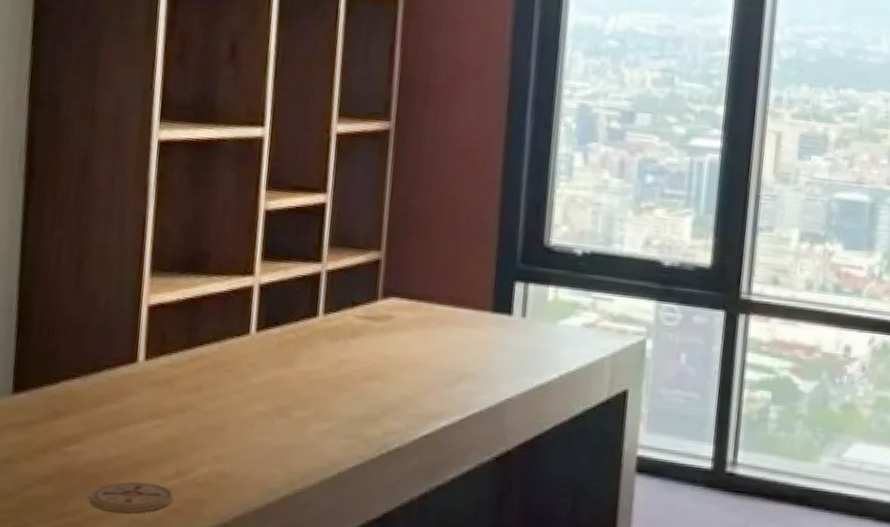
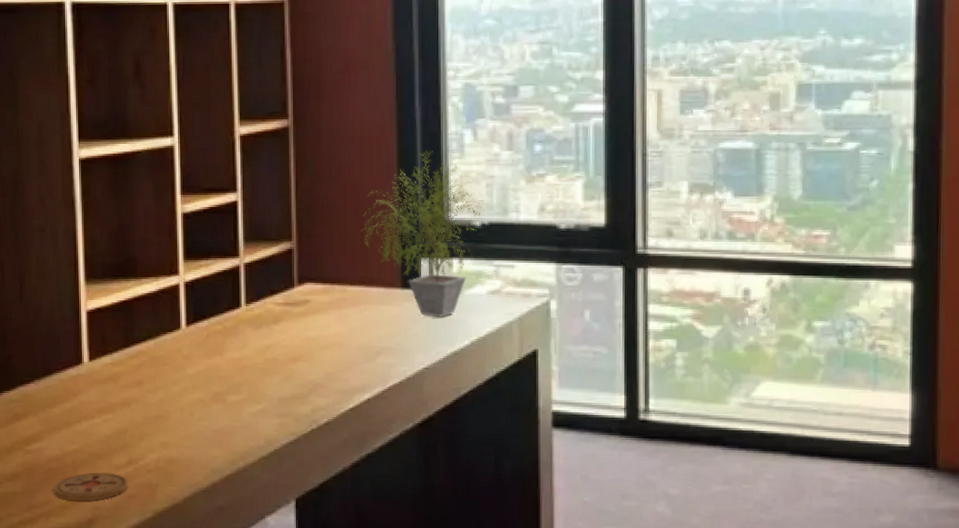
potted plant: none [455,169,589,347] -> present [360,150,485,317]

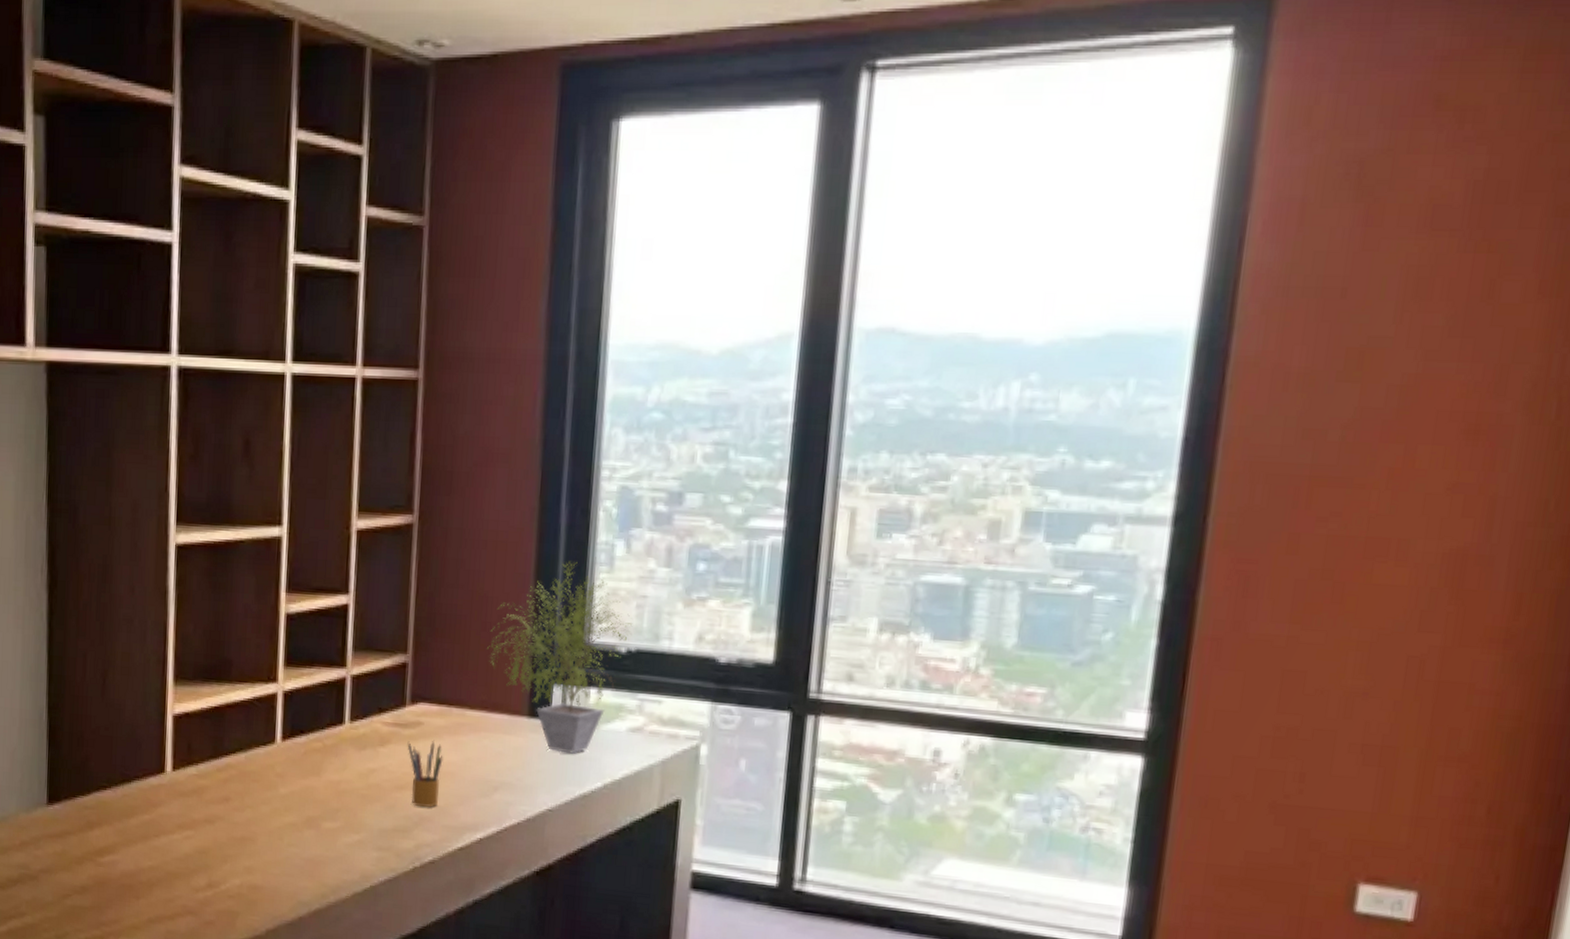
coaster: present [52,472,128,501] -> none [123,892,206,924]
pencil box: none [298,315,330,376] -> present [407,740,443,808]

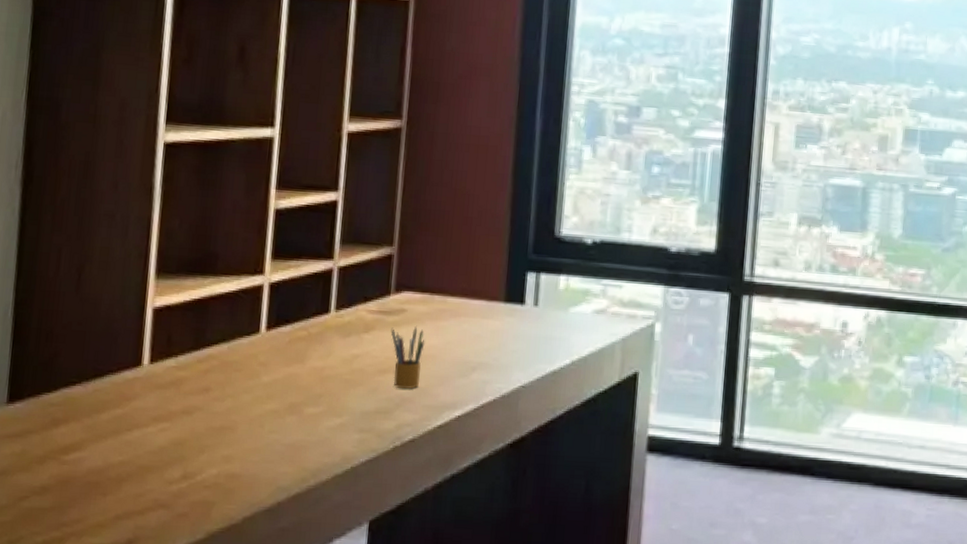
potted plant: present [486,560,633,754] -> none [467,163,598,335]

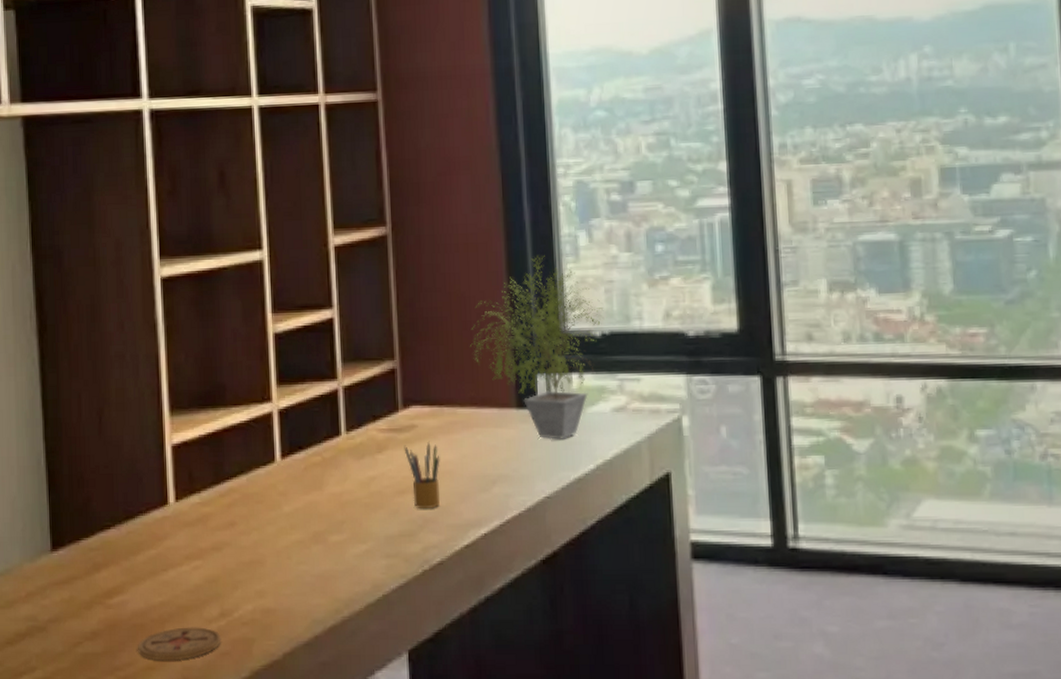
coaster: none [88,487,180,520] -> present [137,627,220,661]
potted plant: none [467,163,598,335] -> present [469,255,604,440]

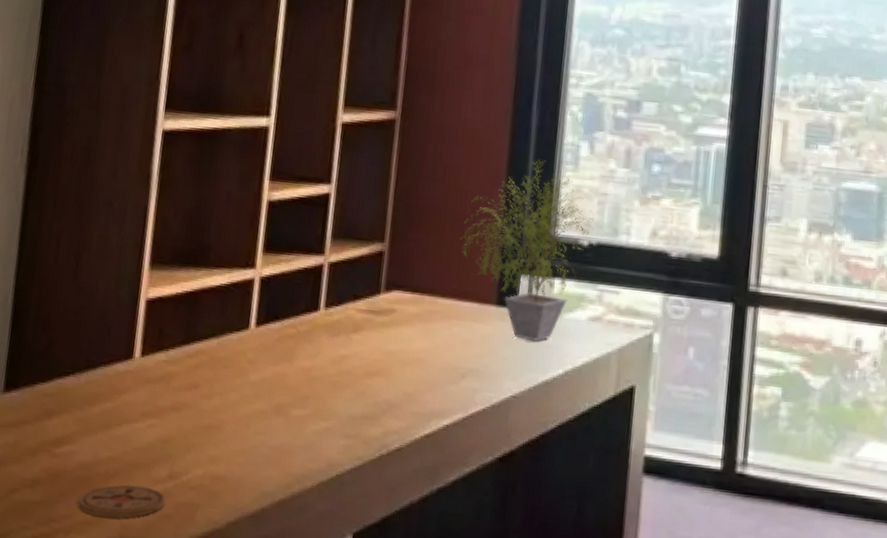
pencil box: present [404,441,440,509] -> none [379,327,414,394]

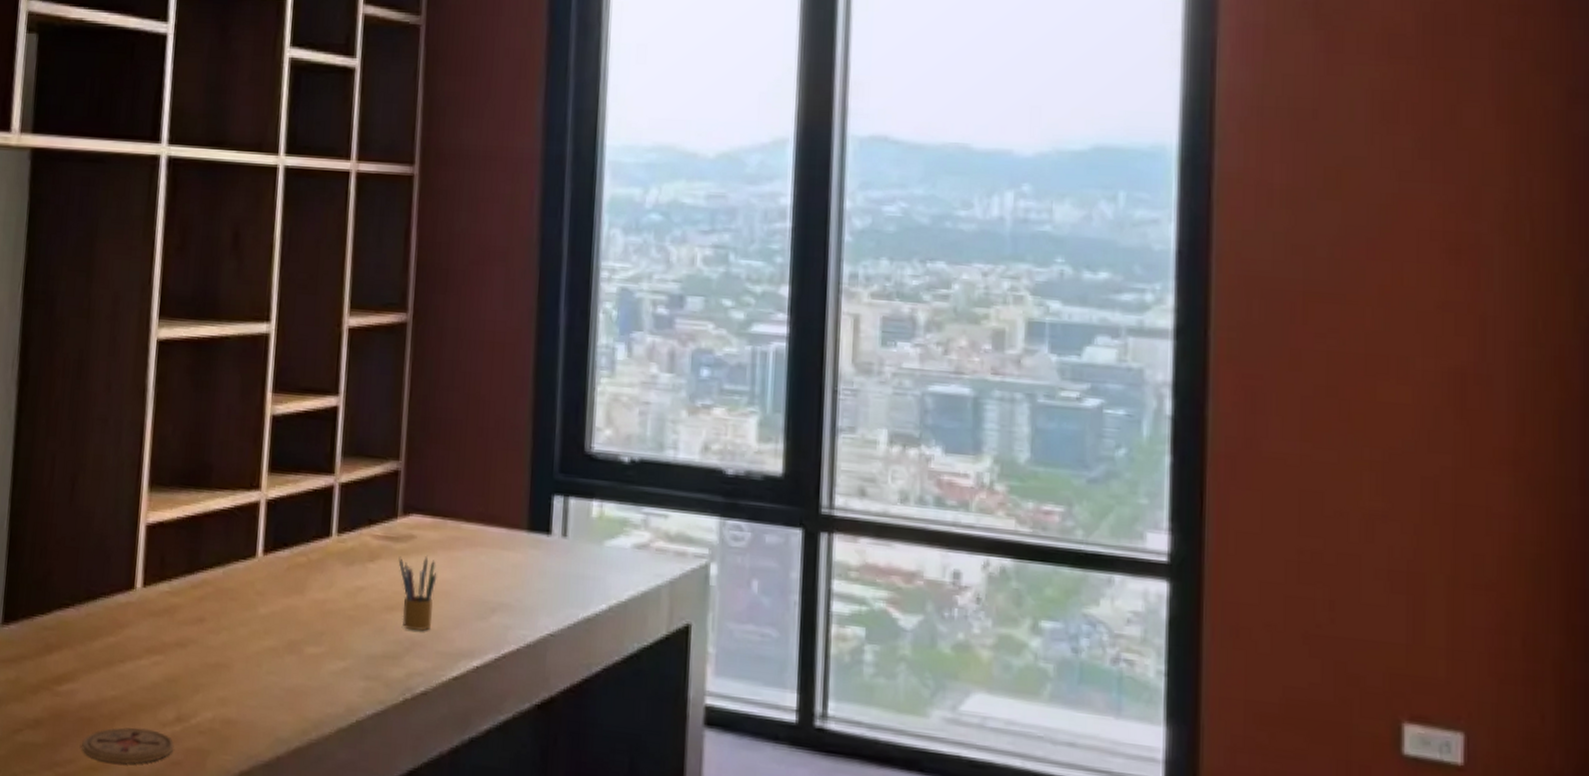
pencil box: none [379,327,414,394] -> present [398,555,437,631]
potted plant: present [459,159,595,342] -> none [483,364,636,573]

